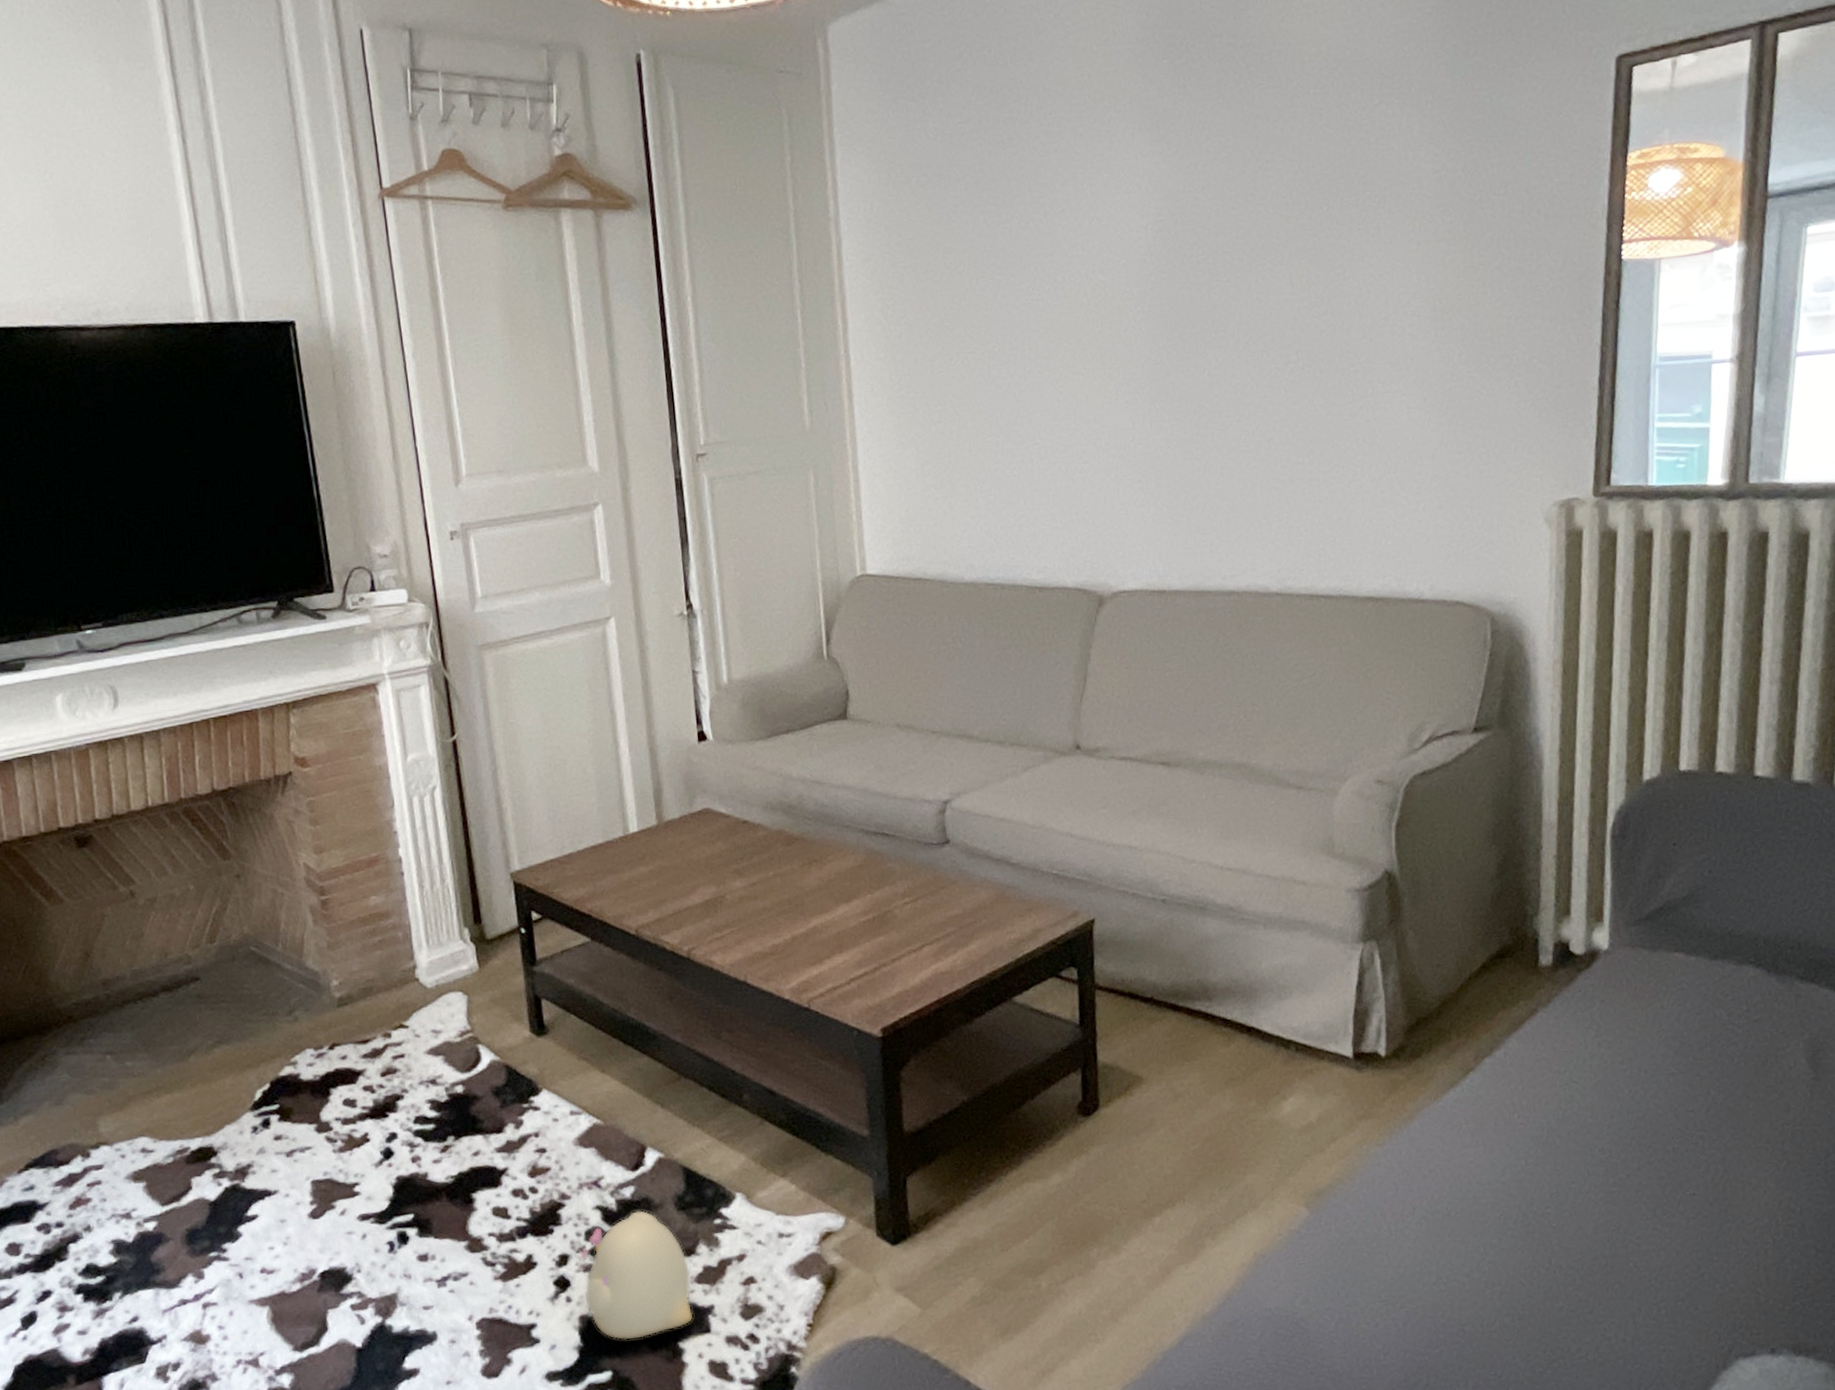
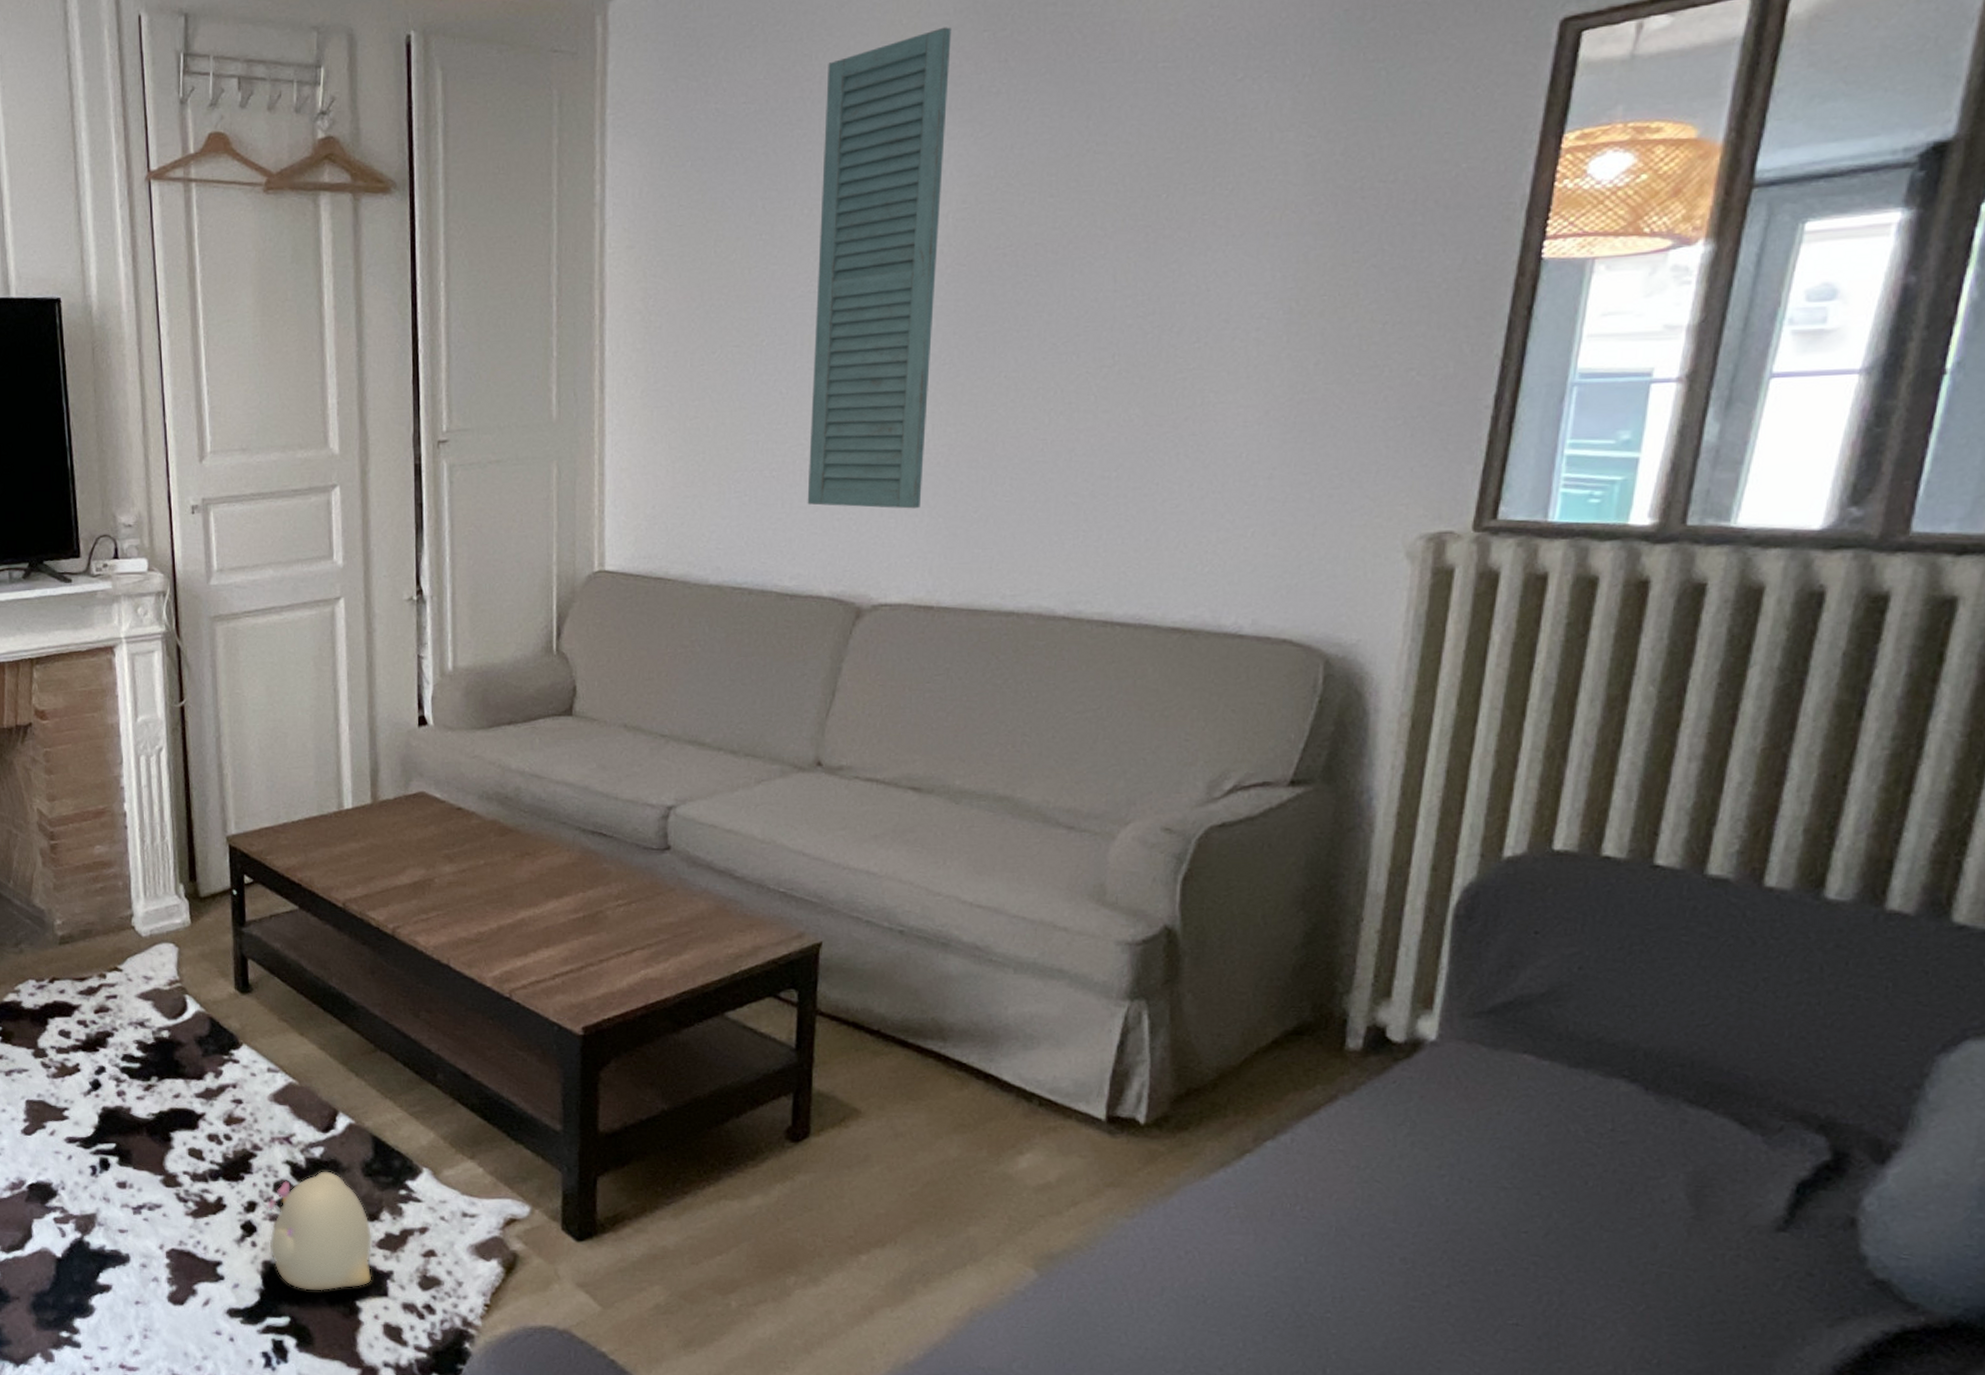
wall art: none [1031,54,1147,501] -> present [807,27,952,509]

